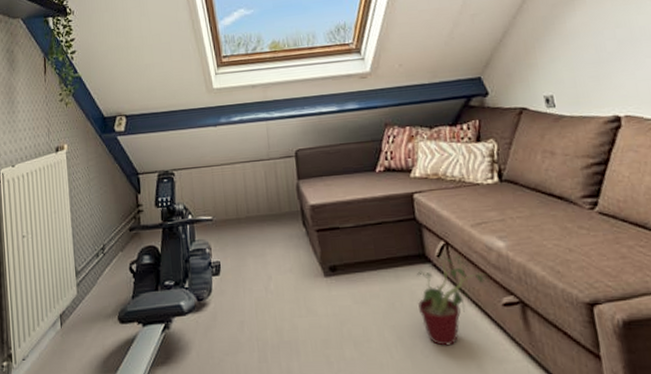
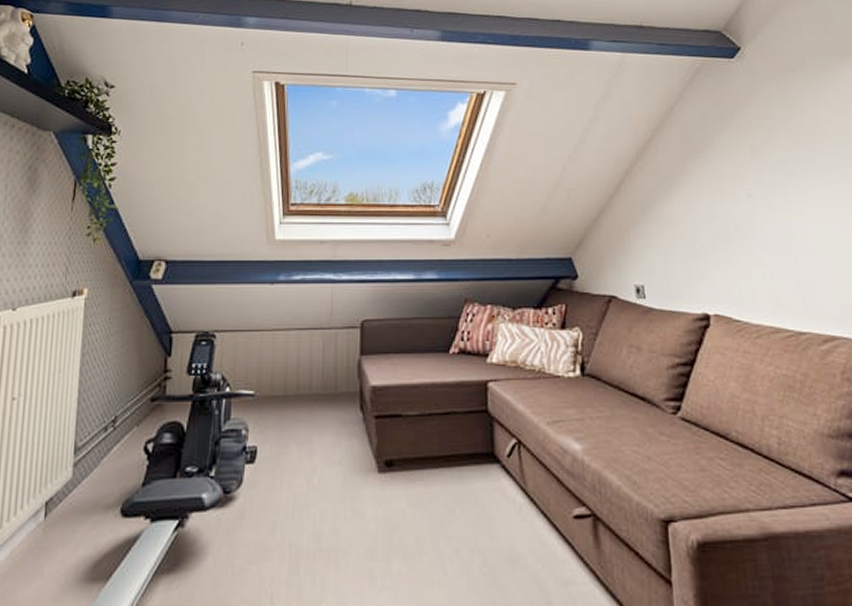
potted plant: present [417,252,489,346] -> none [481,452,561,563]

